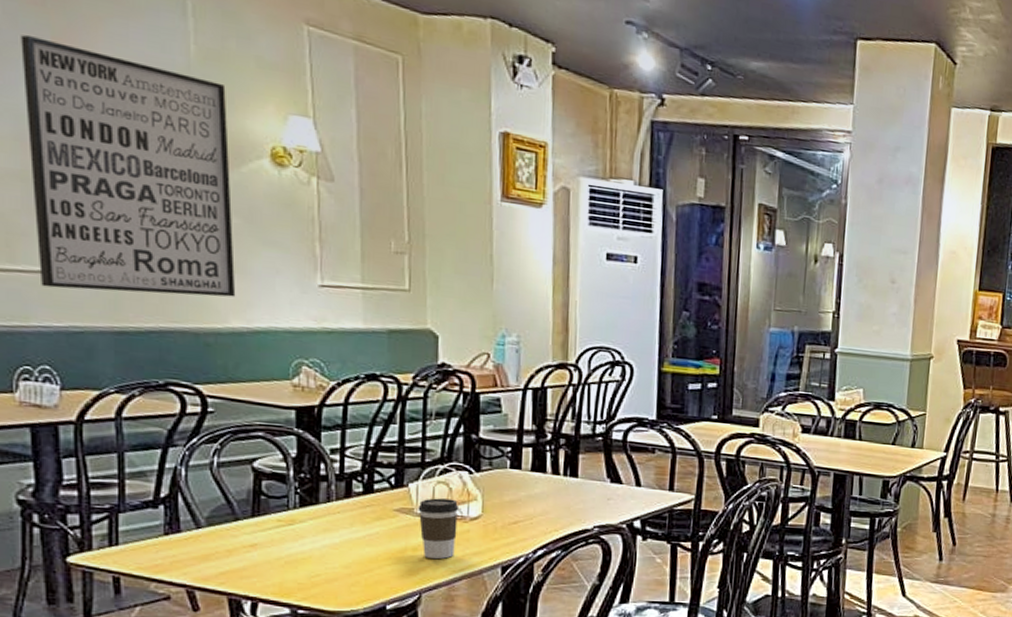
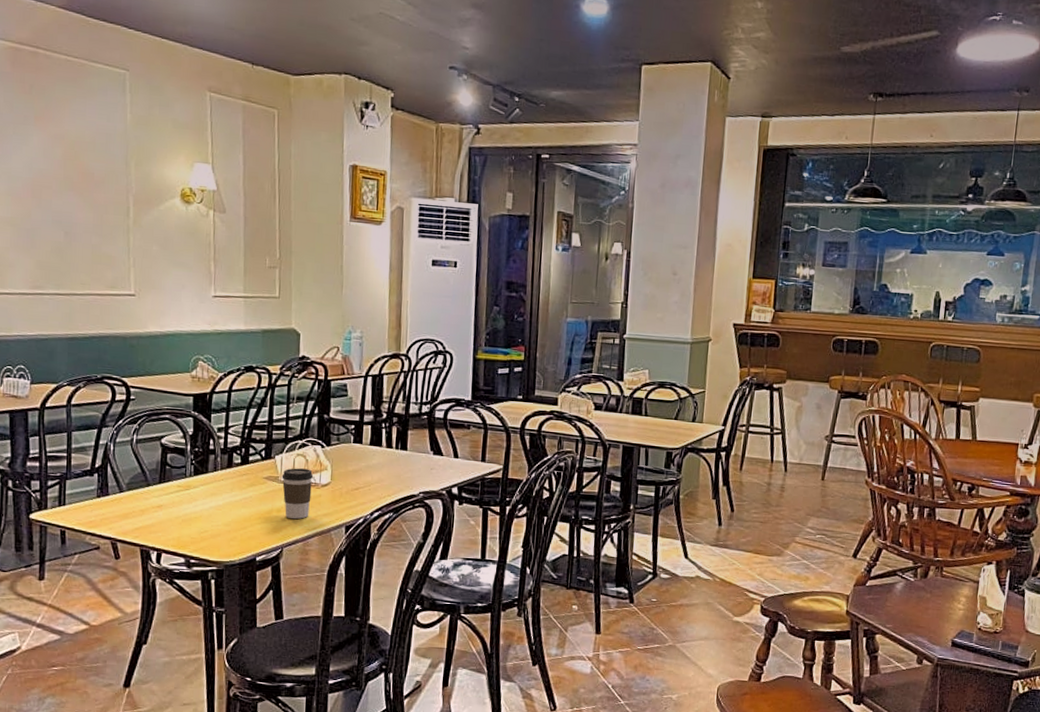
wall art: present [20,35,236,297] -> none [14,117,153,308]

